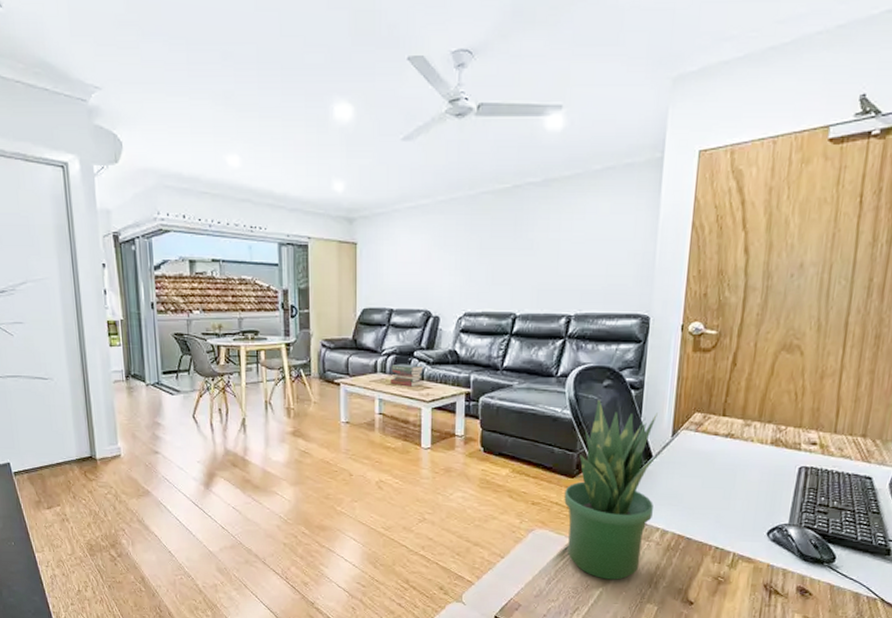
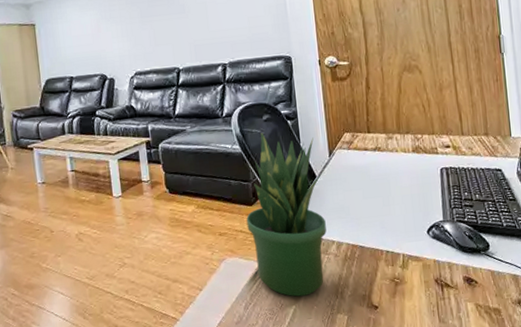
books: present [390,363,424,387] -> none [77,122,108,144]

